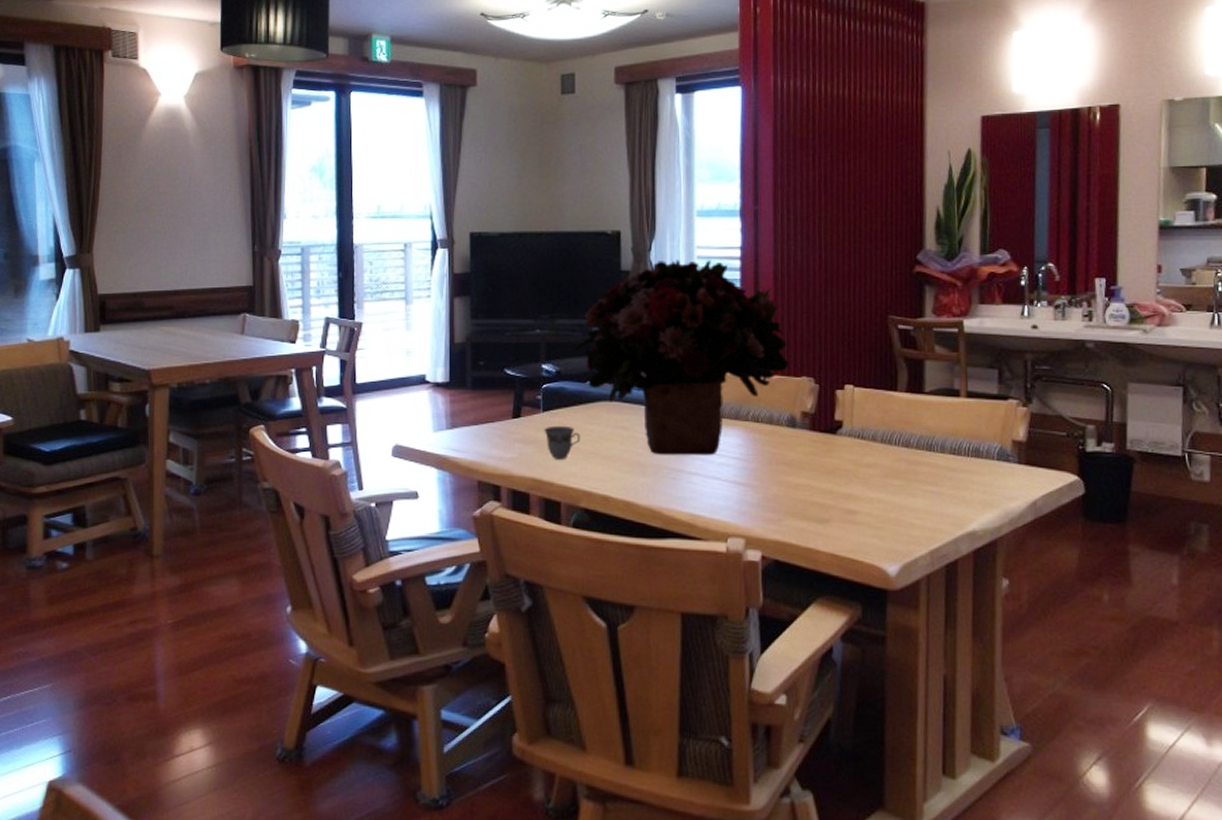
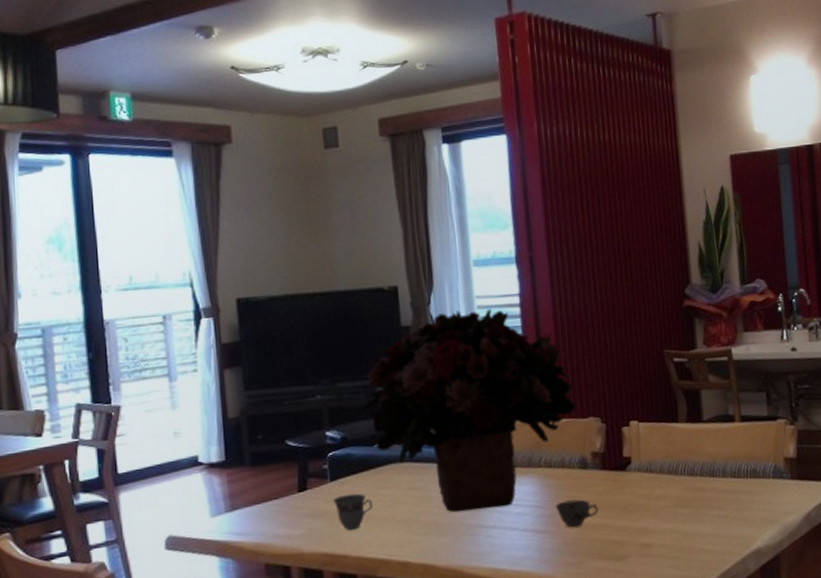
teacup: none [759,457,804,485] -> present [555,499,599,528]

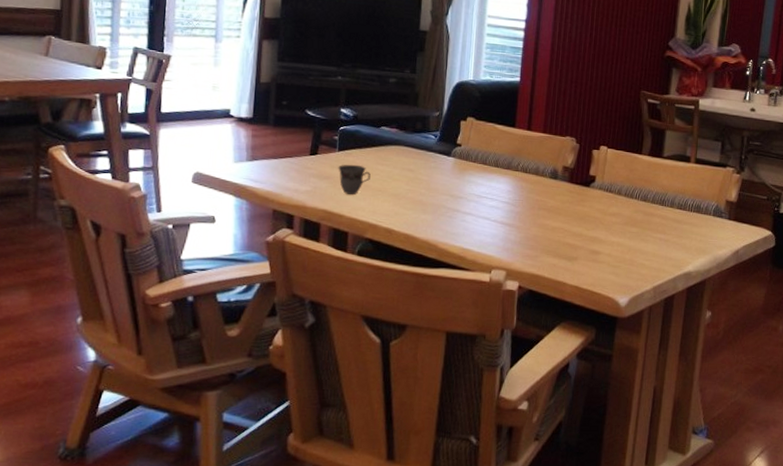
bouquet: present [357,309,575,512] -> none [370,25,556,199]
teacup: present [555,499,599,528] -> none [524,203,560,227]

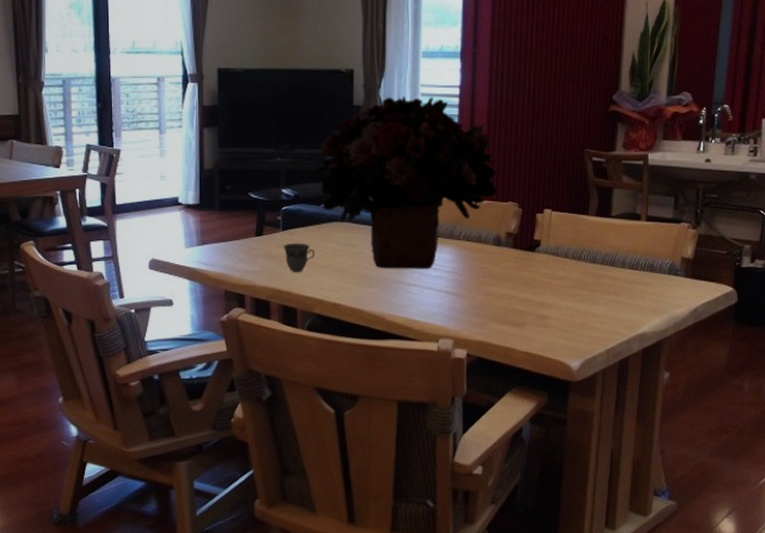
bouquet: none [370,25,556,199] -> present [309,96,497,269]

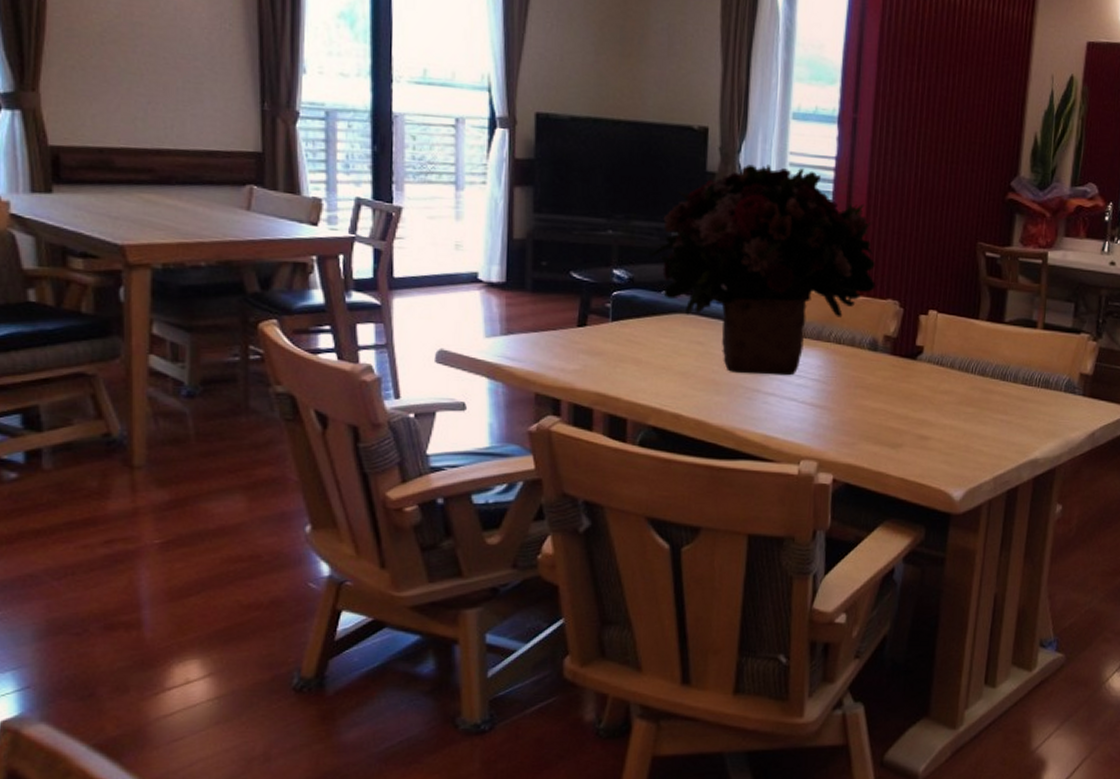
teacup: present [283,243,315,272] -> none [612,337,652,374]

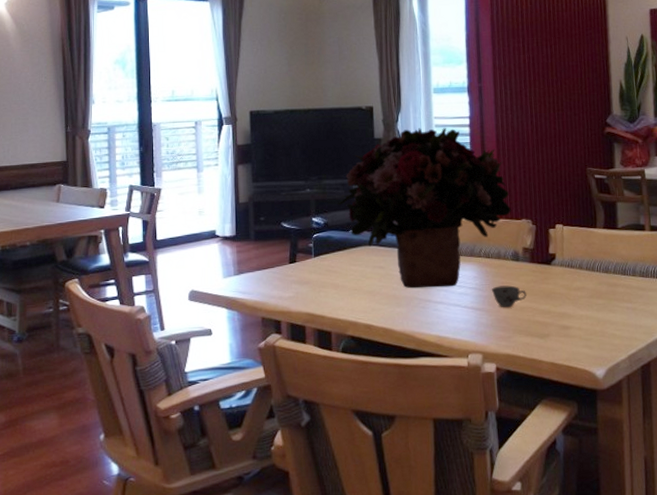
teacup: none [838,380,881,408] -> present [491,285,527,308]

